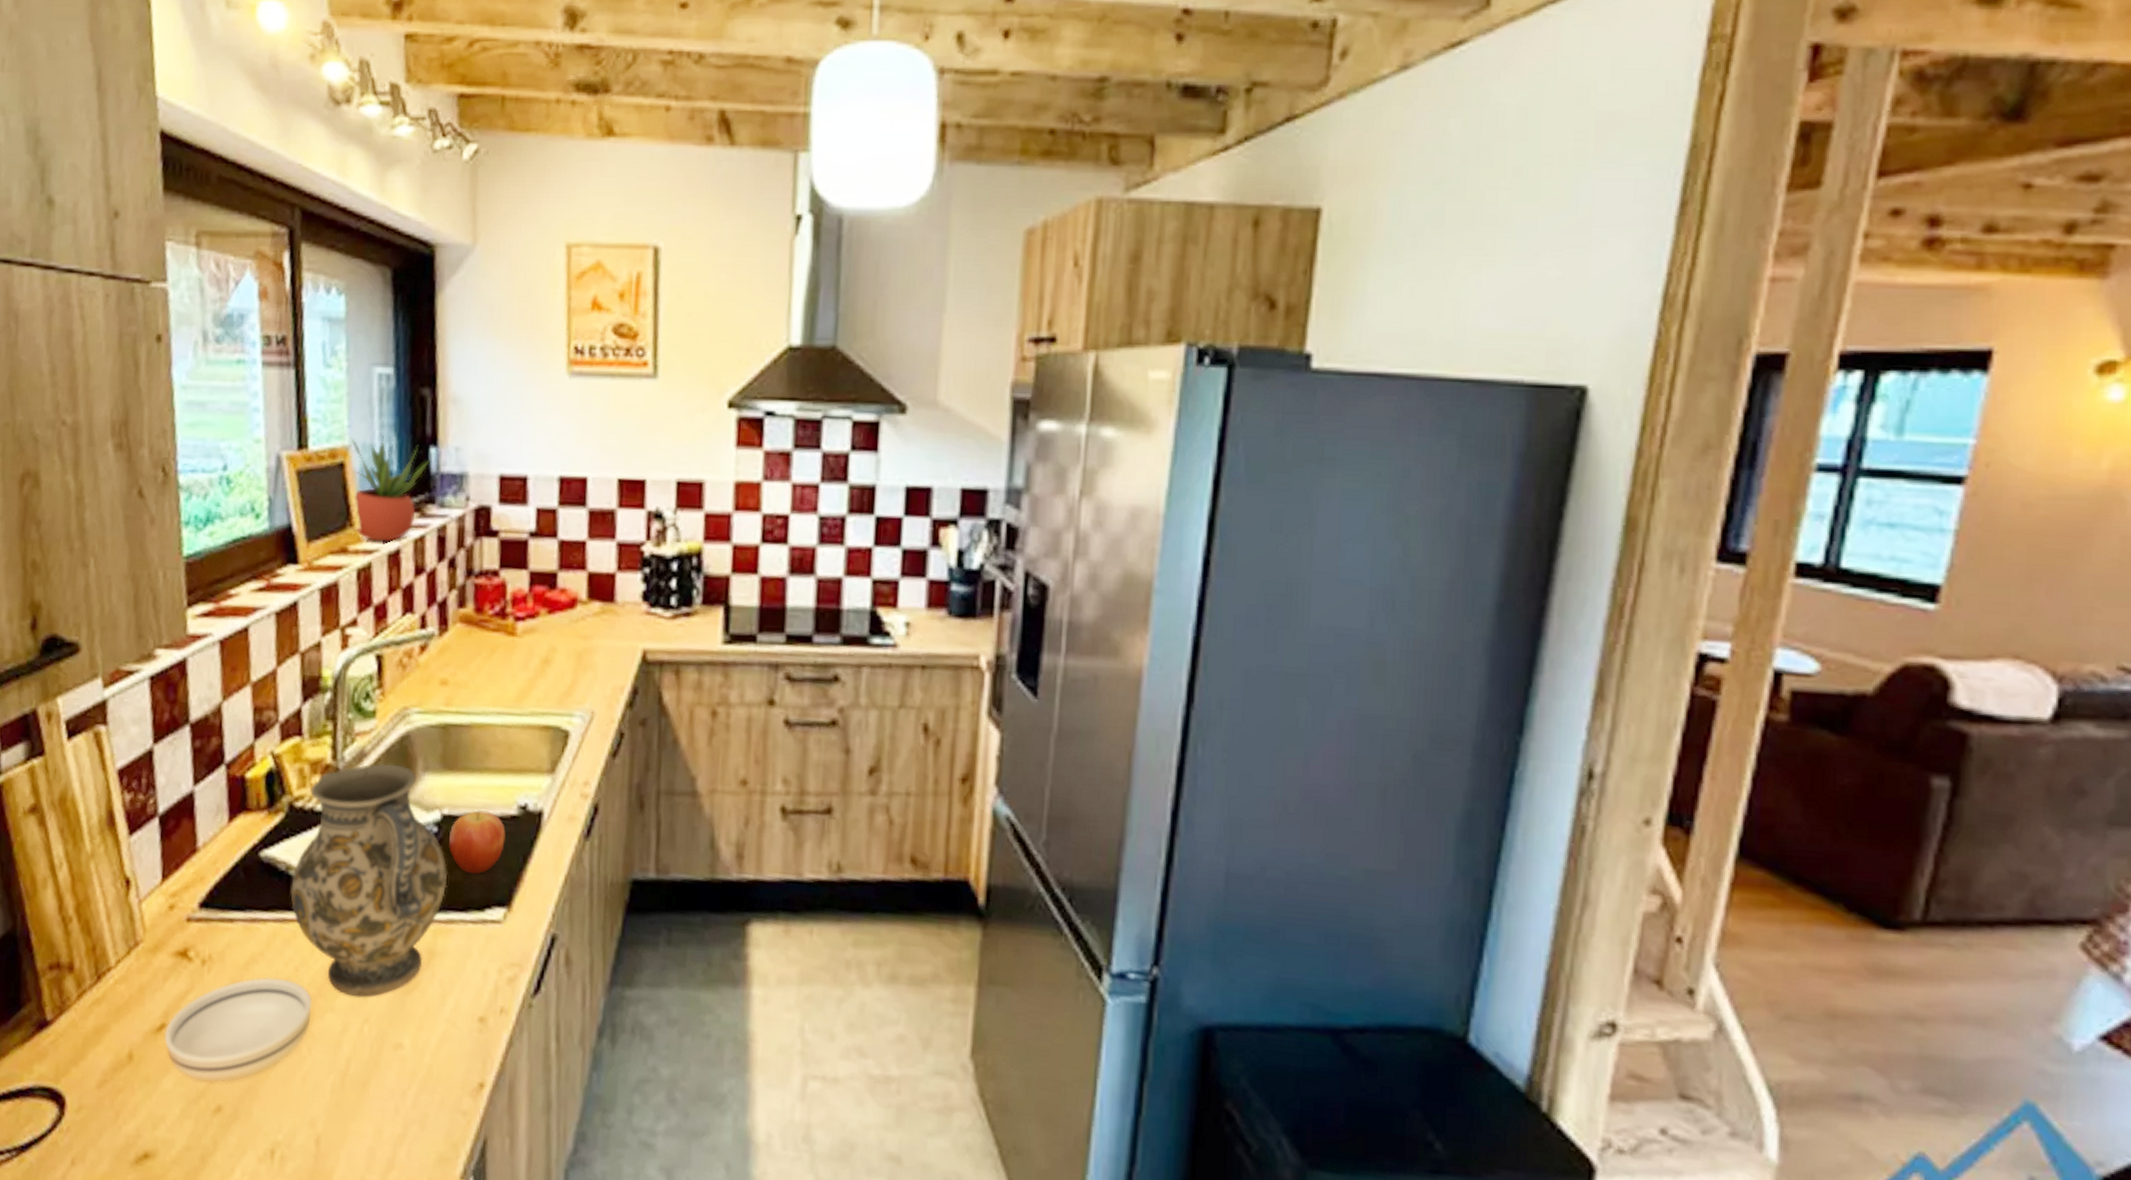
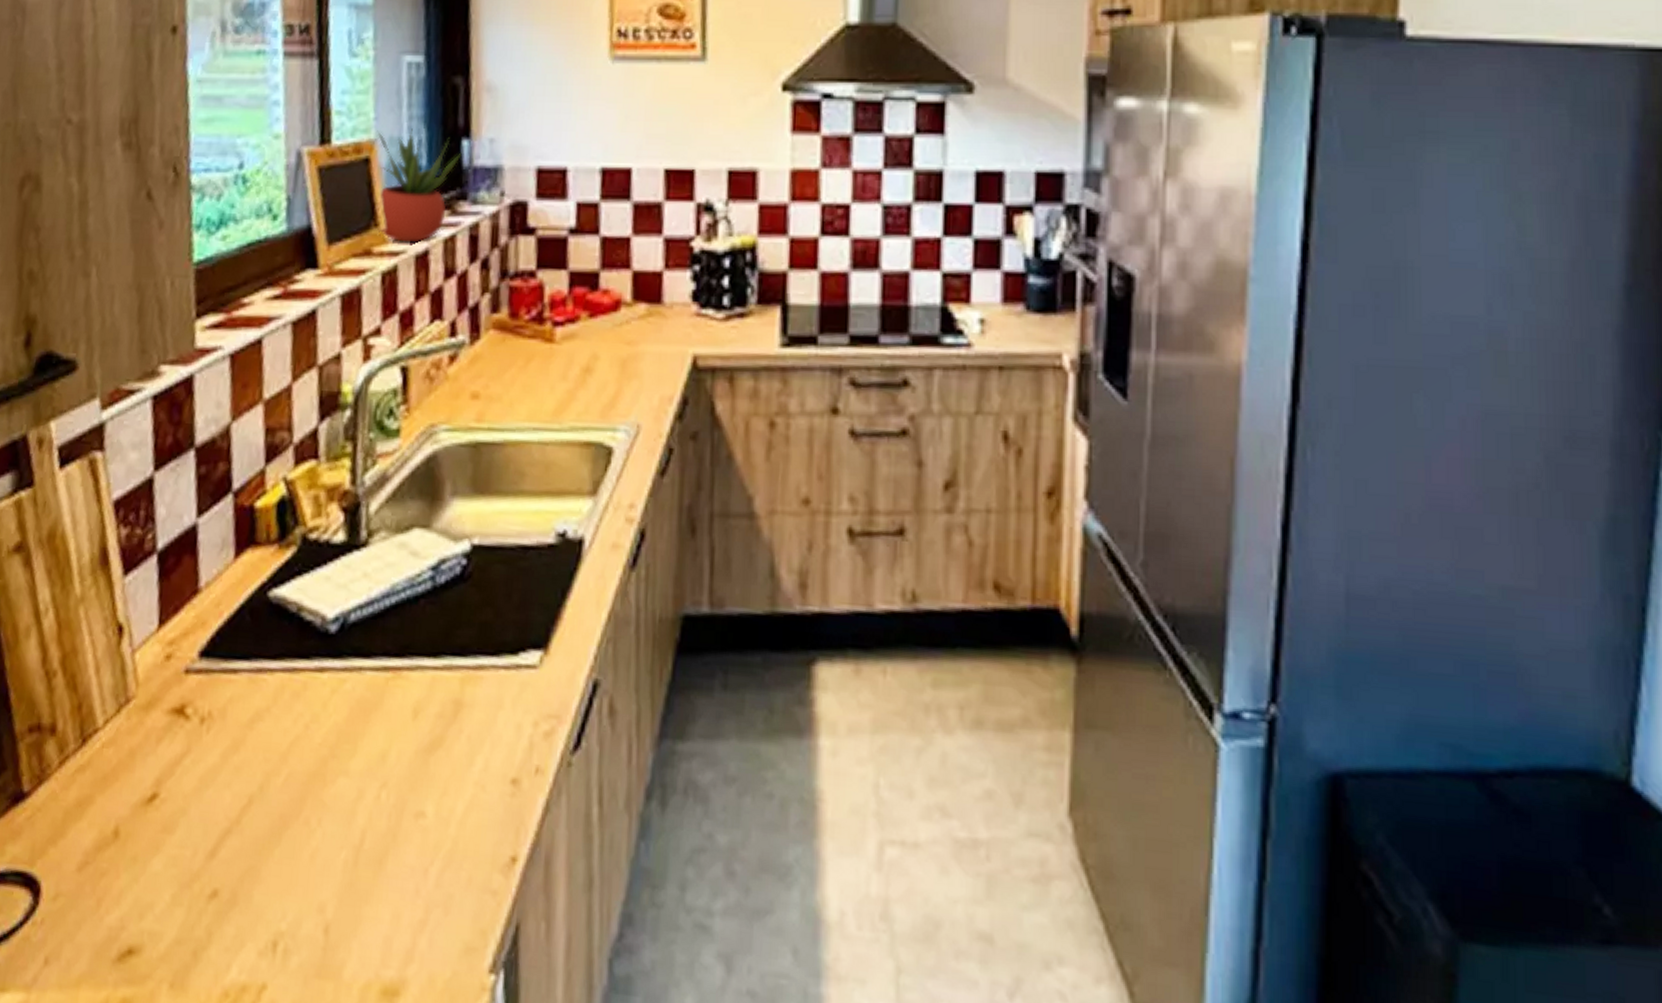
bowl: present [164,976,313,1083] -> none [155,736,324,863]
ewer: present [290,763,447,997] -> none [301,488,477,758]
fruit: present [449,810,506,874] -> none [479,539,542,613]

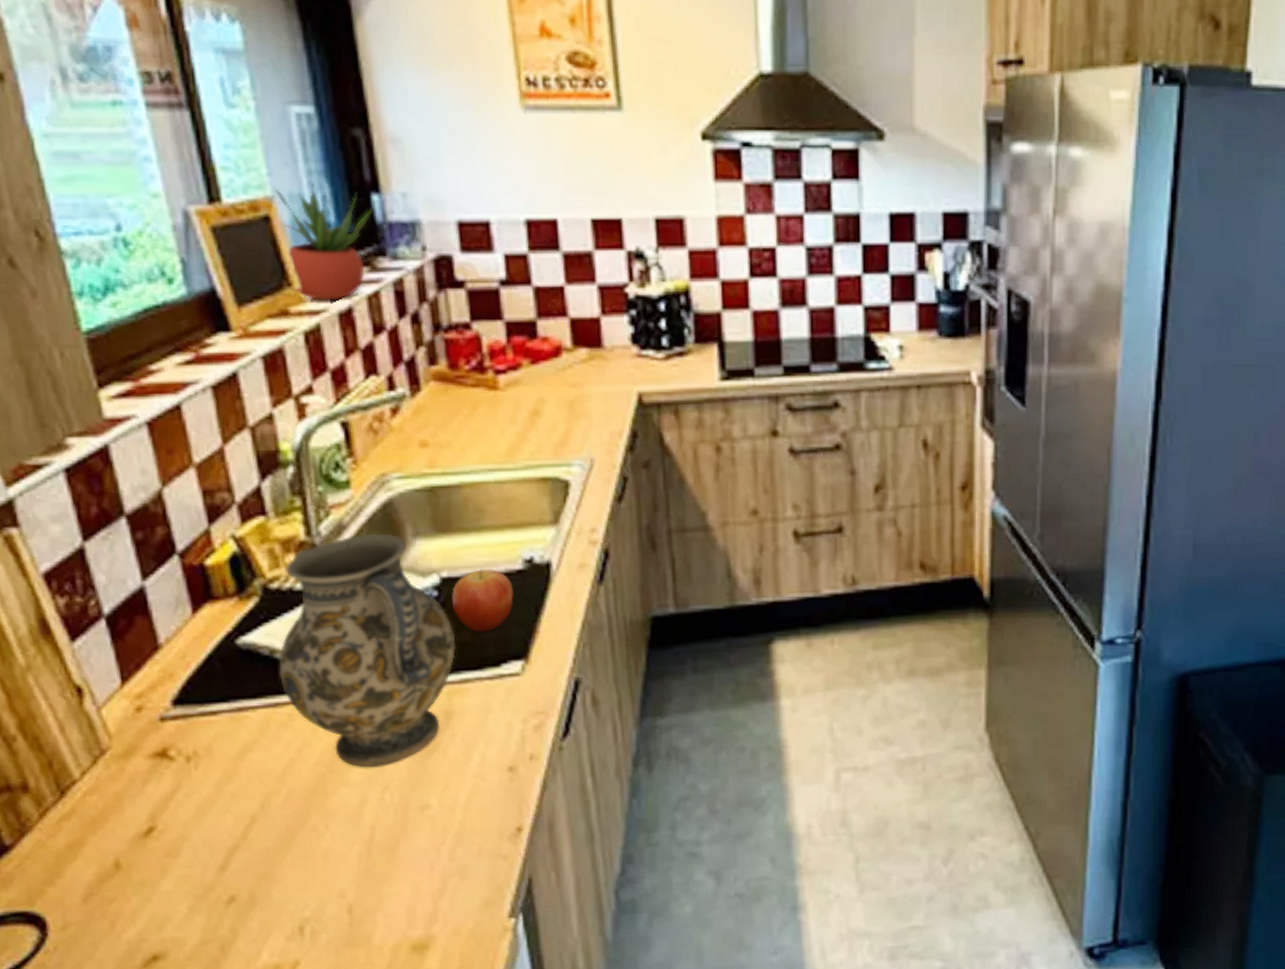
ewer: none [301,488,477,758] -> present [278,533,457,768]
fruit: none [479,539,542,613] -> present [452,569,514,633]

